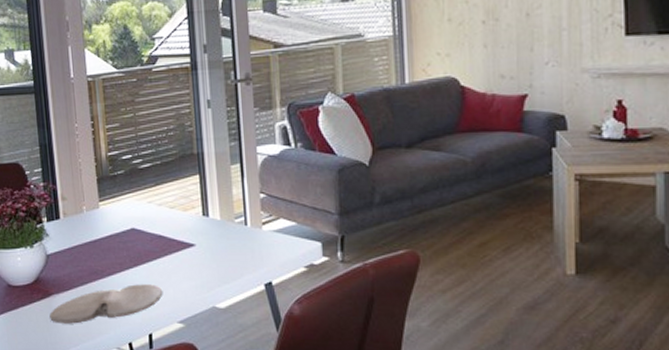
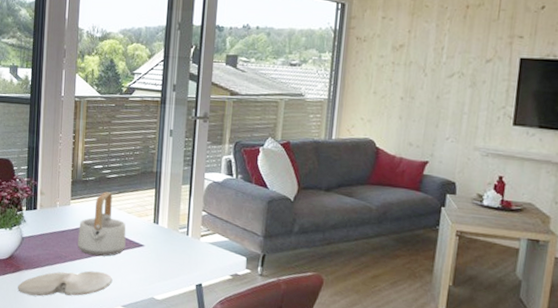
teapot: none [113,186,173,266] -> present [78,191,126,257]

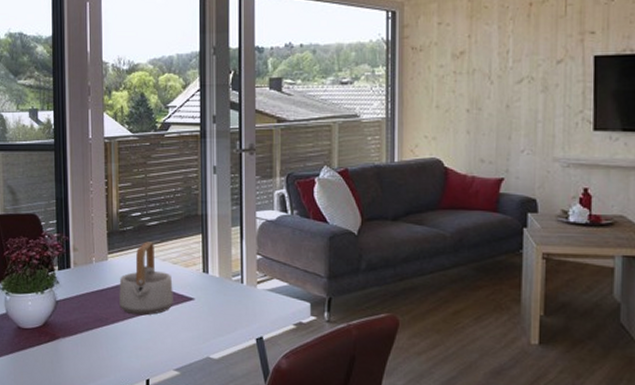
paint palette: present [18,271,113,297] -> none [55,332,162,367]

